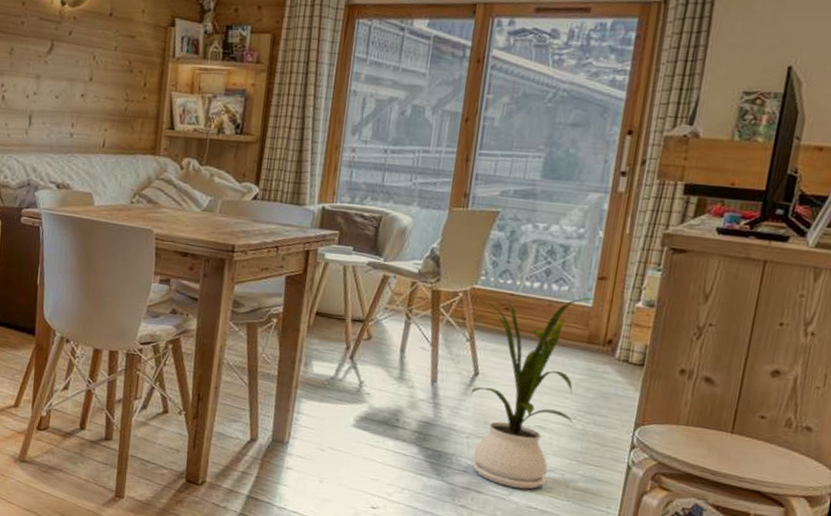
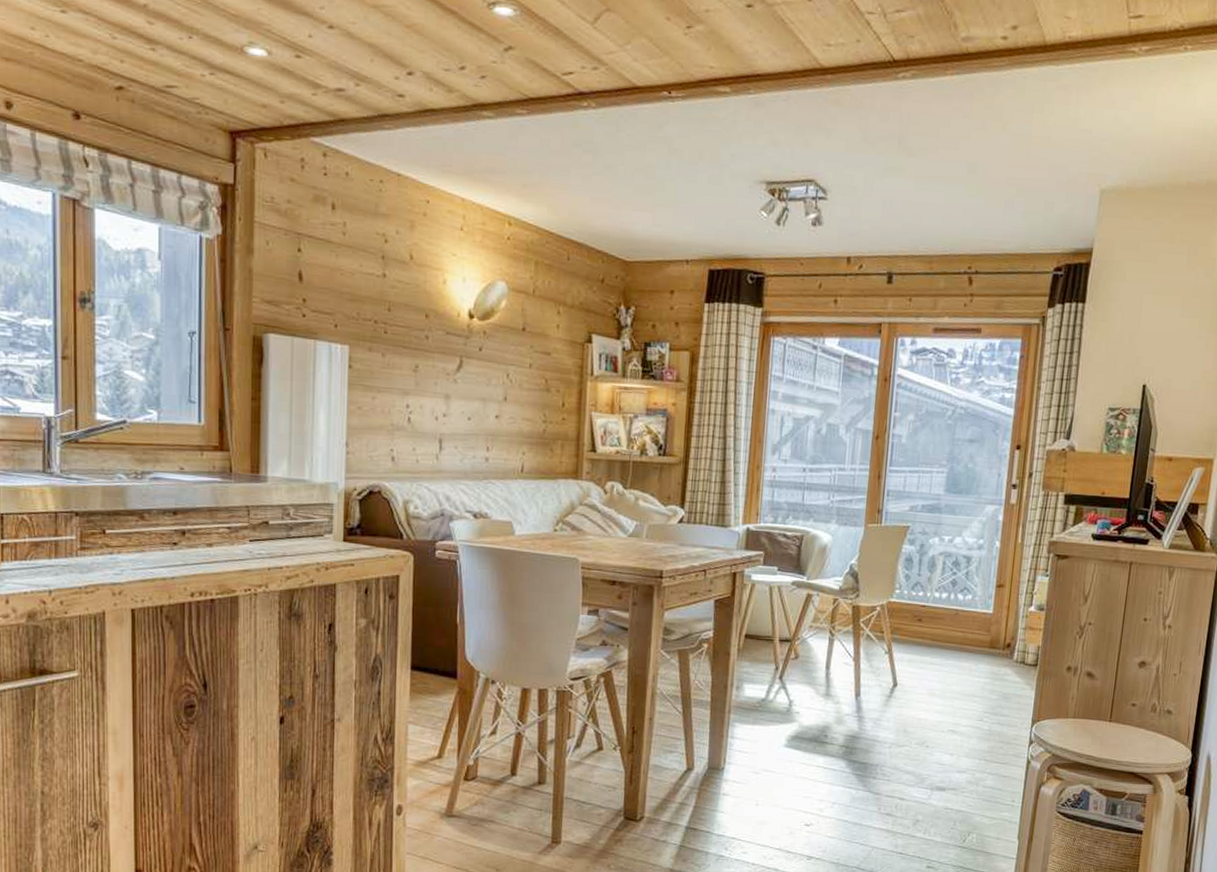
house plant: present [471,298,594,490] -> none [891,605,994,792]

